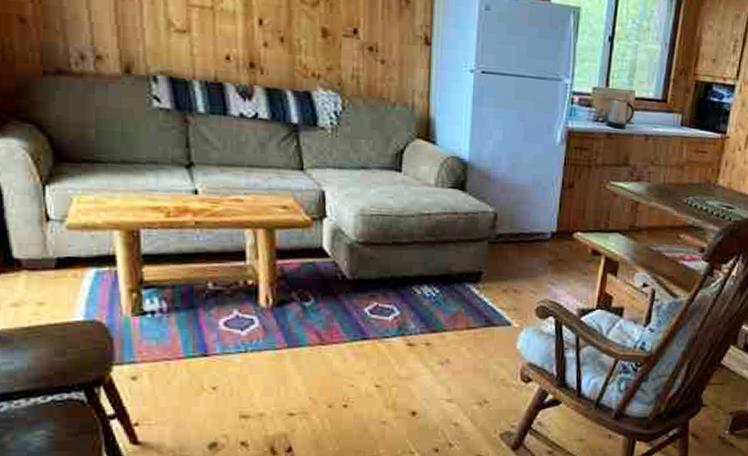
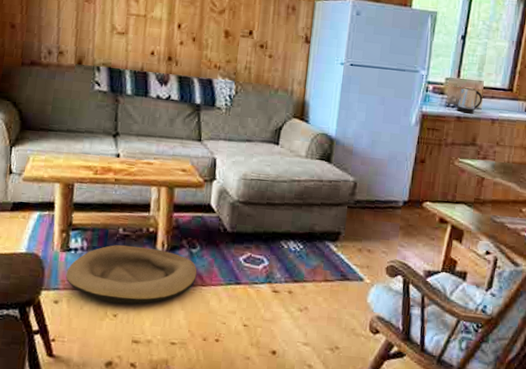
dog bed: none [143,302,314,374] -> present [66,244,197,304]

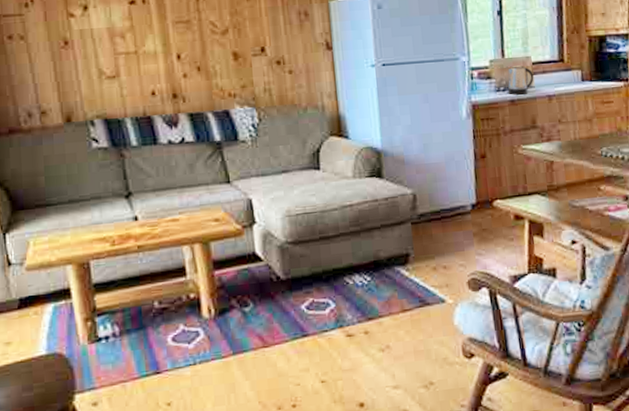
dog bed: present [66,244,197,304] -> none [100,316,256,391]

